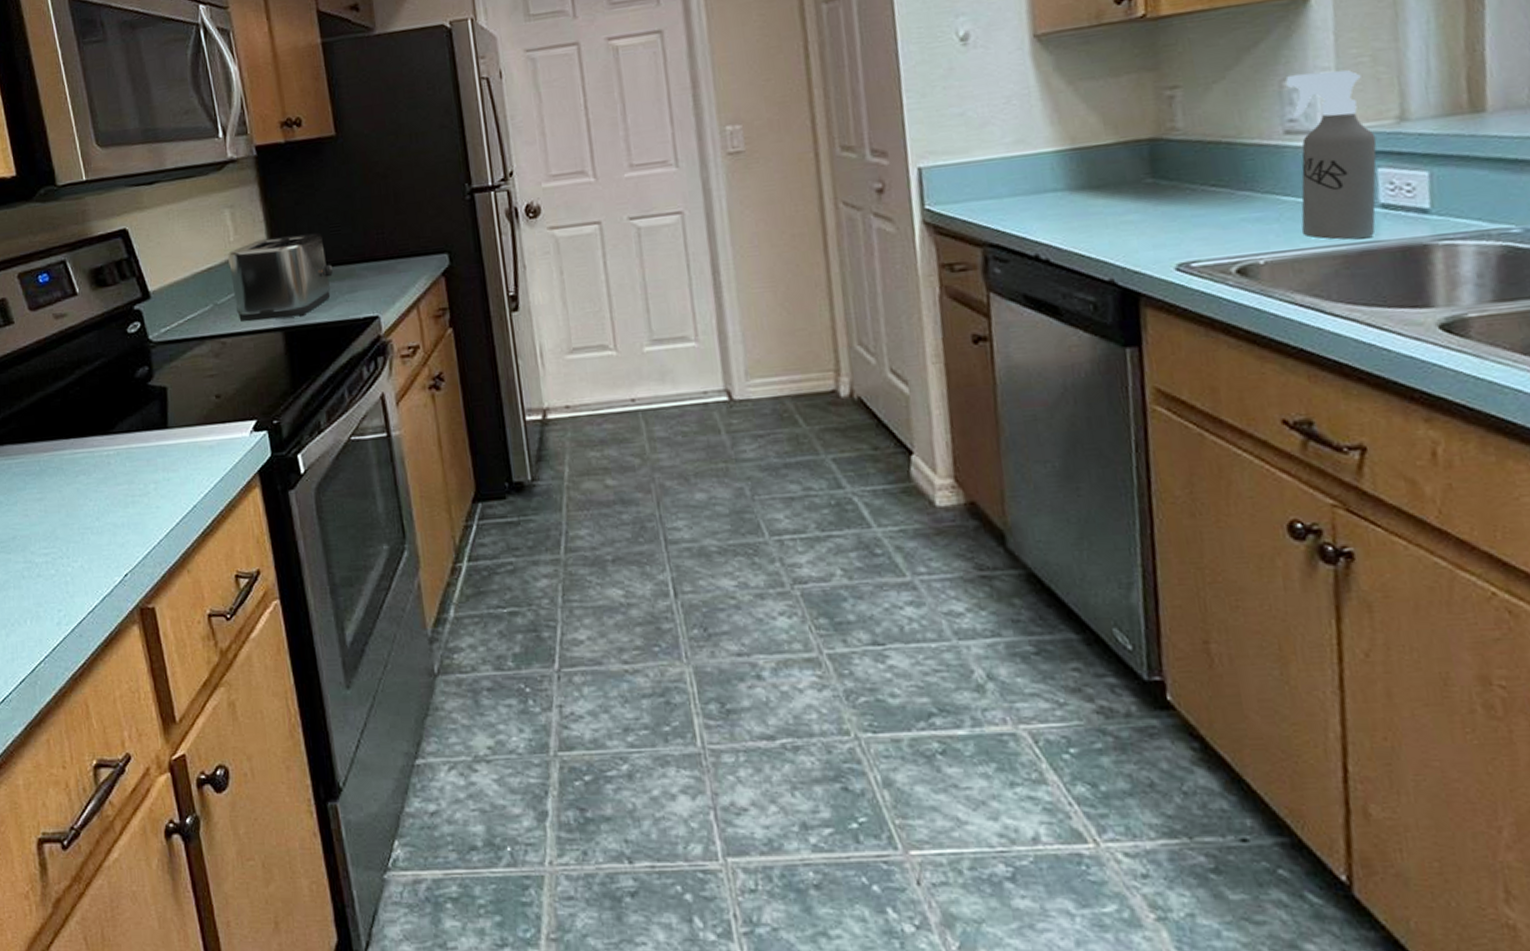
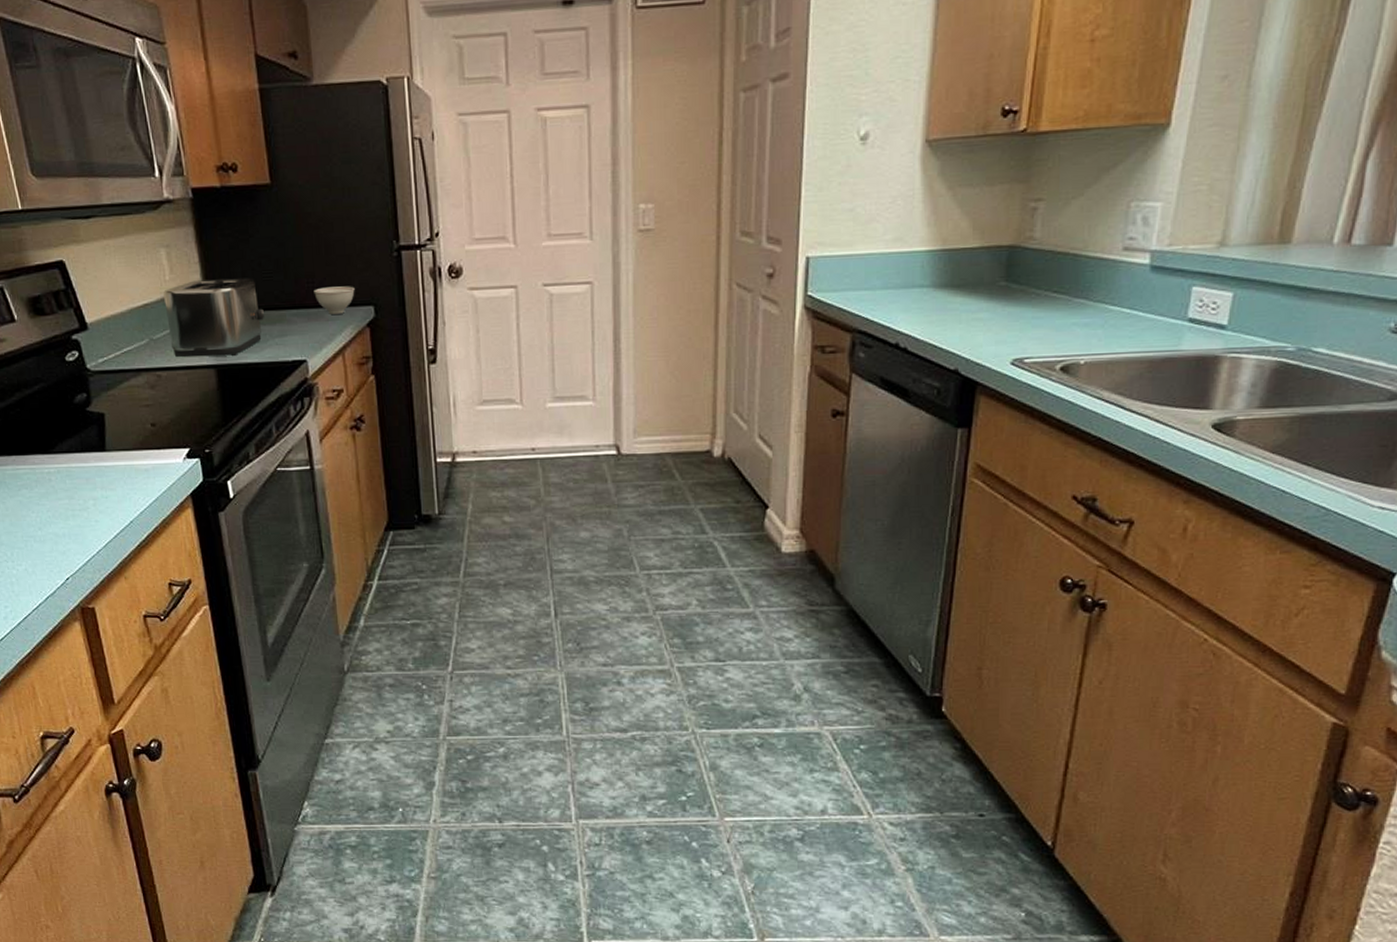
bowl: none [384,234,428,266] -> present [314,286,355,314]
spray bottle: present [1285,70,1377,240] -> none [1119,196,1197,348]

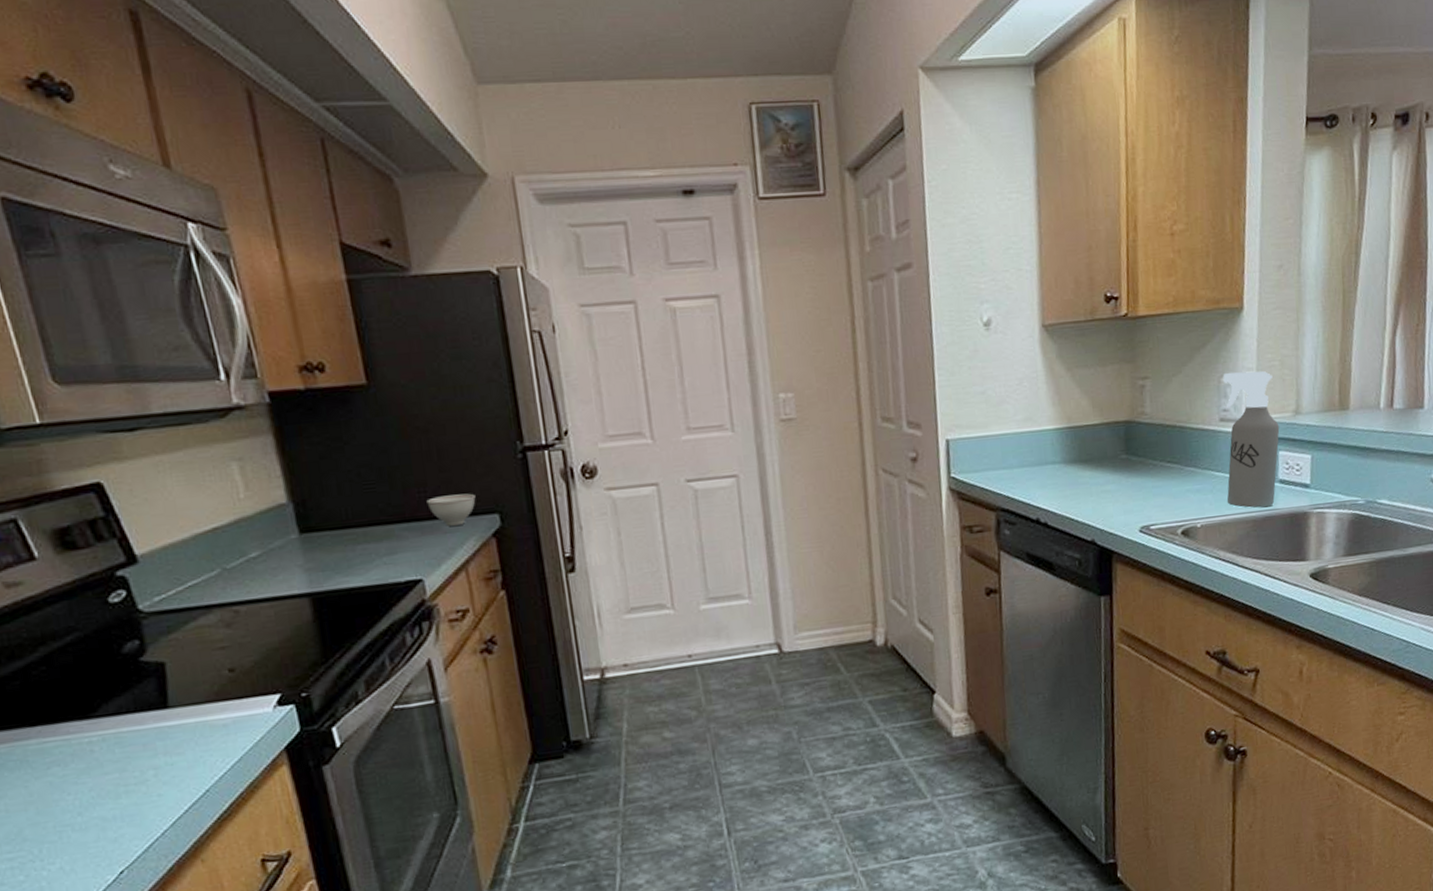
toaster: present [164,277,264,358] -> none [238,490,368,588]
spray bottle: none [1119,196,1197,348] -> present [1223,371,1280,508]

